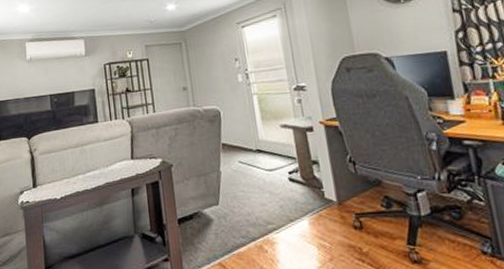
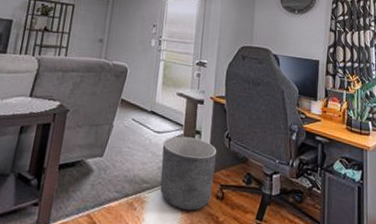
planter: none [278,168,348,246] -> present [160,136,217,211]

